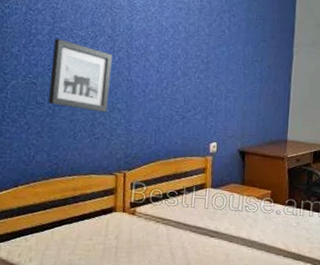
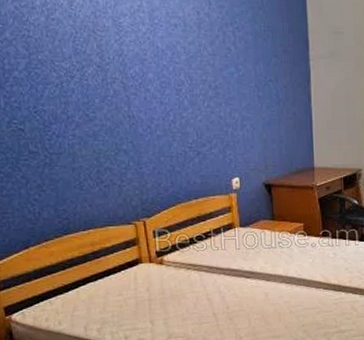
wall art: present [48,38,113,113] -> none [34,74,112,157]

